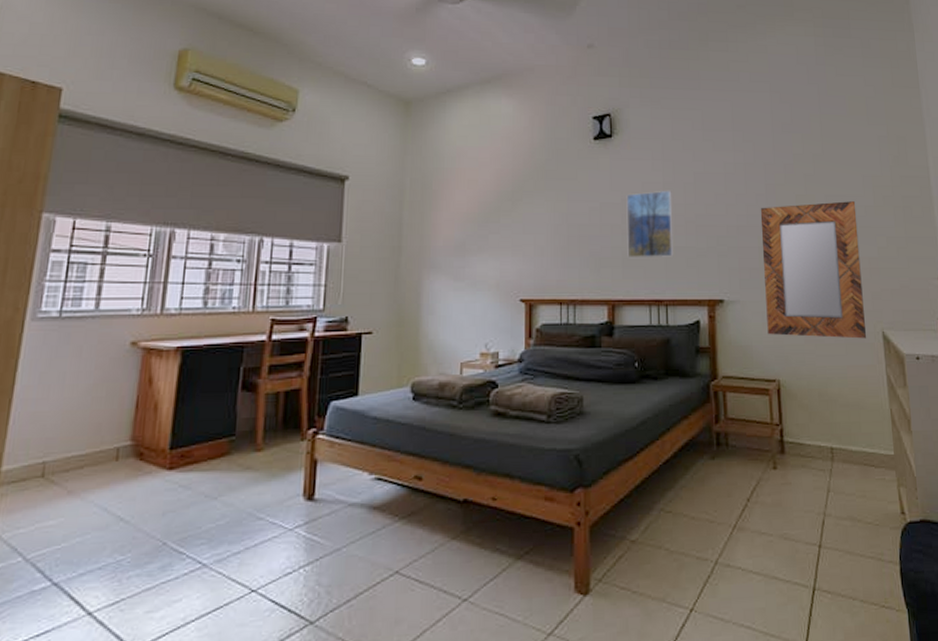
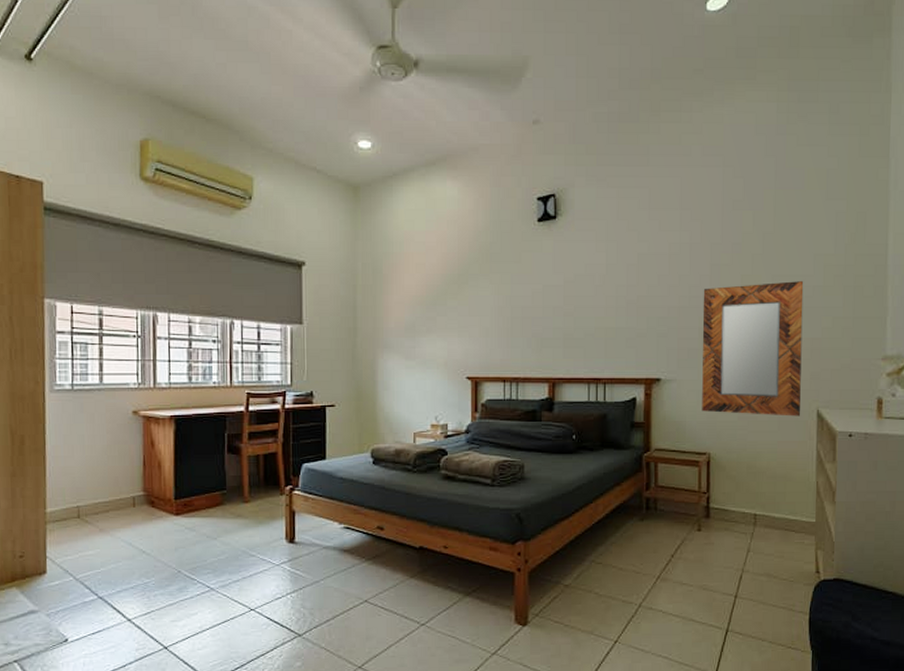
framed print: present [626,190,674,258] -> none [568,271,615,339]

